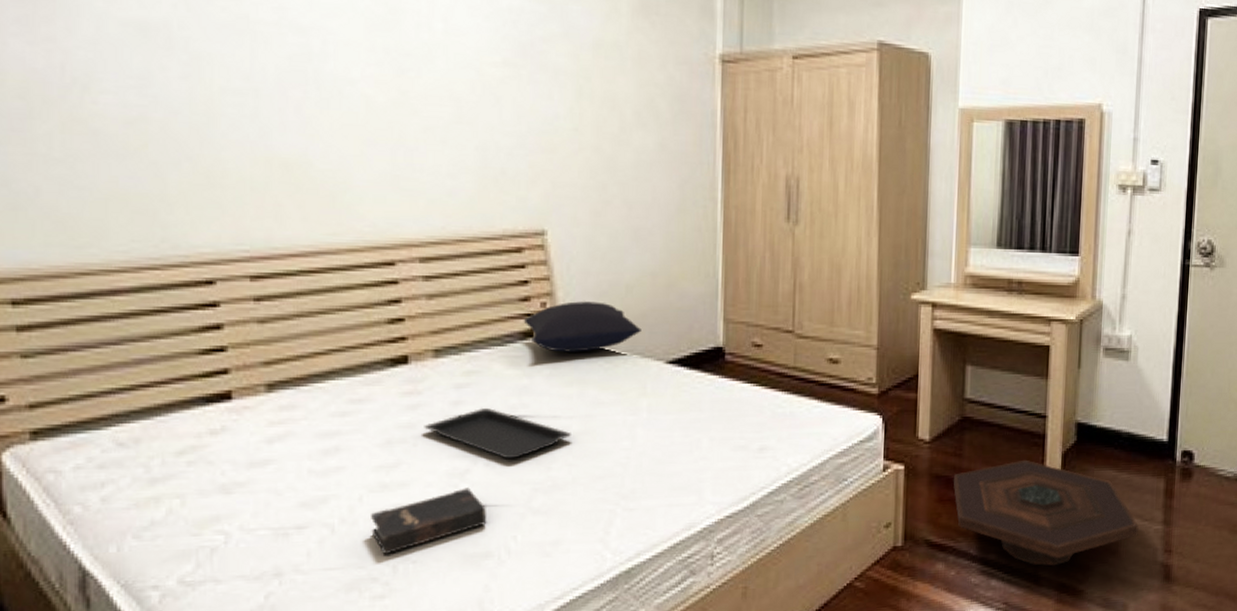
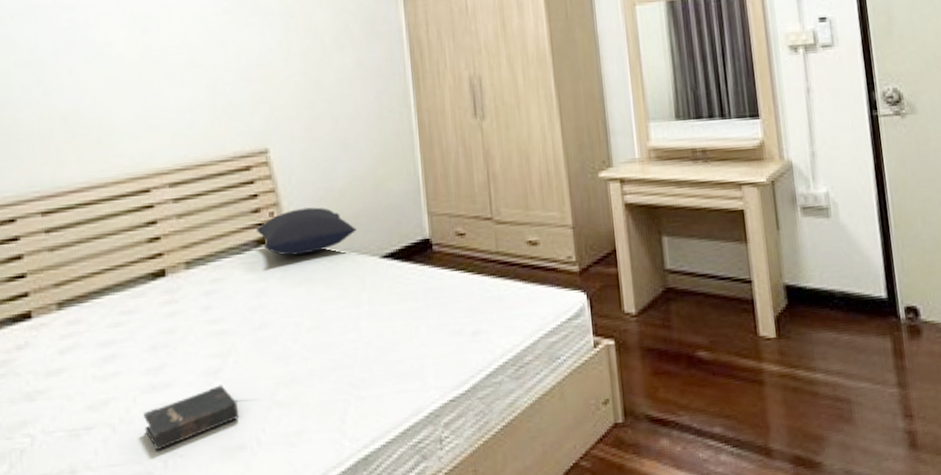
serving tray: present [424,407,573,459] -> none [181,310,306,357]
side table: present [953,459,1139,566] -> none [665,327,872,438]

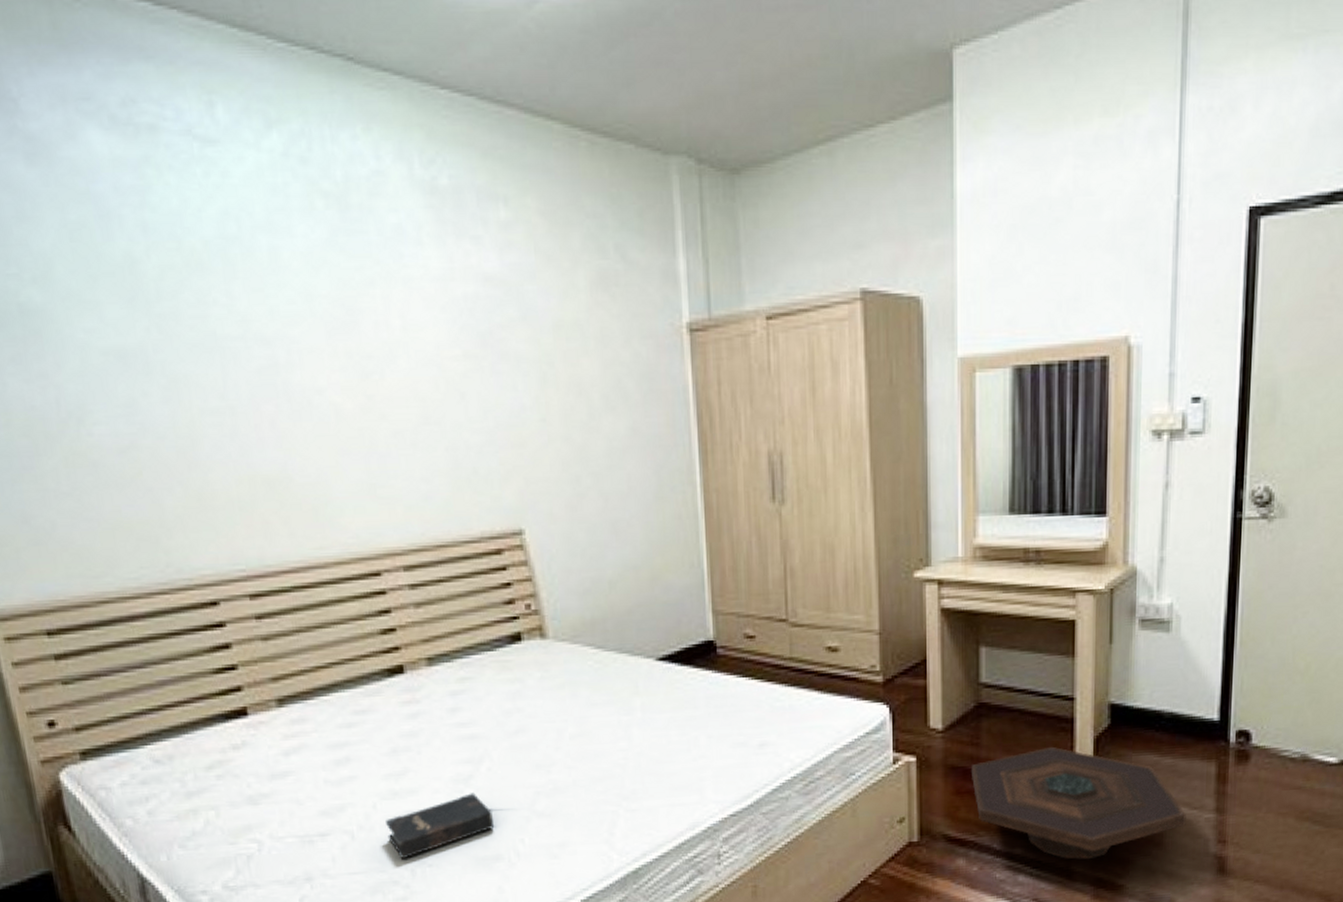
pillow: present [256,207,356,256] -> none [509,600,629,655]
side table: none [665,327,872,438] -> present [970,746,1186,860]

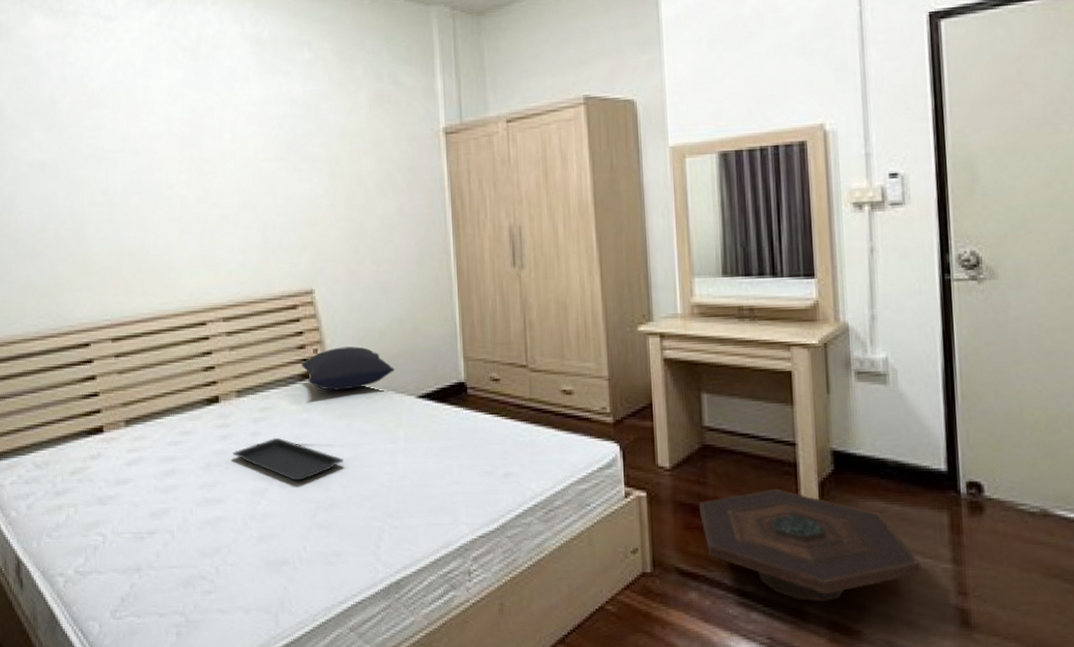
hardback book: present [386,793,495,860] -> none [199,504,283,558]
serving tray: none [425,713,569,764] -> present [232,437,345,481]
pillow: none [509,600,629,655] -> present [301,346,395,391]

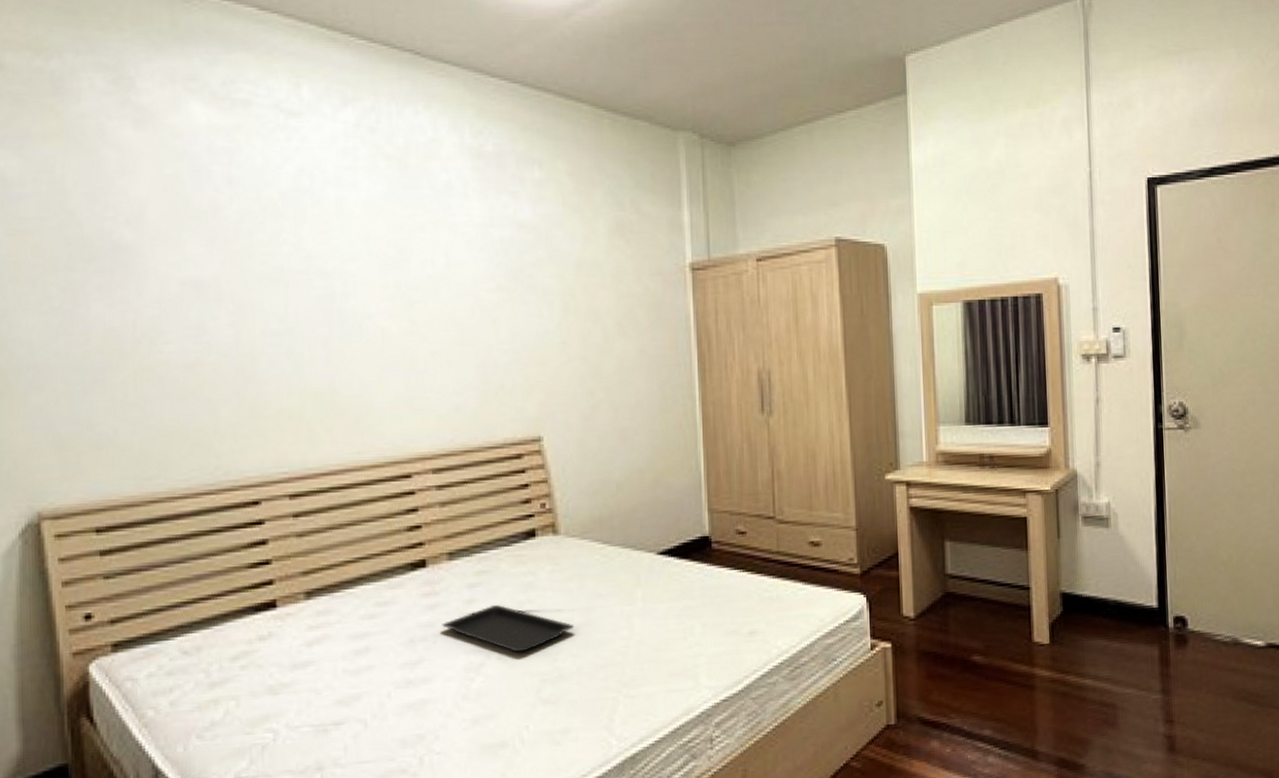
pillow: present [301,346,395,391] -> none [525,500,633,549]
side table: present [698,488,922,602] -> none [941,632,1136,741]

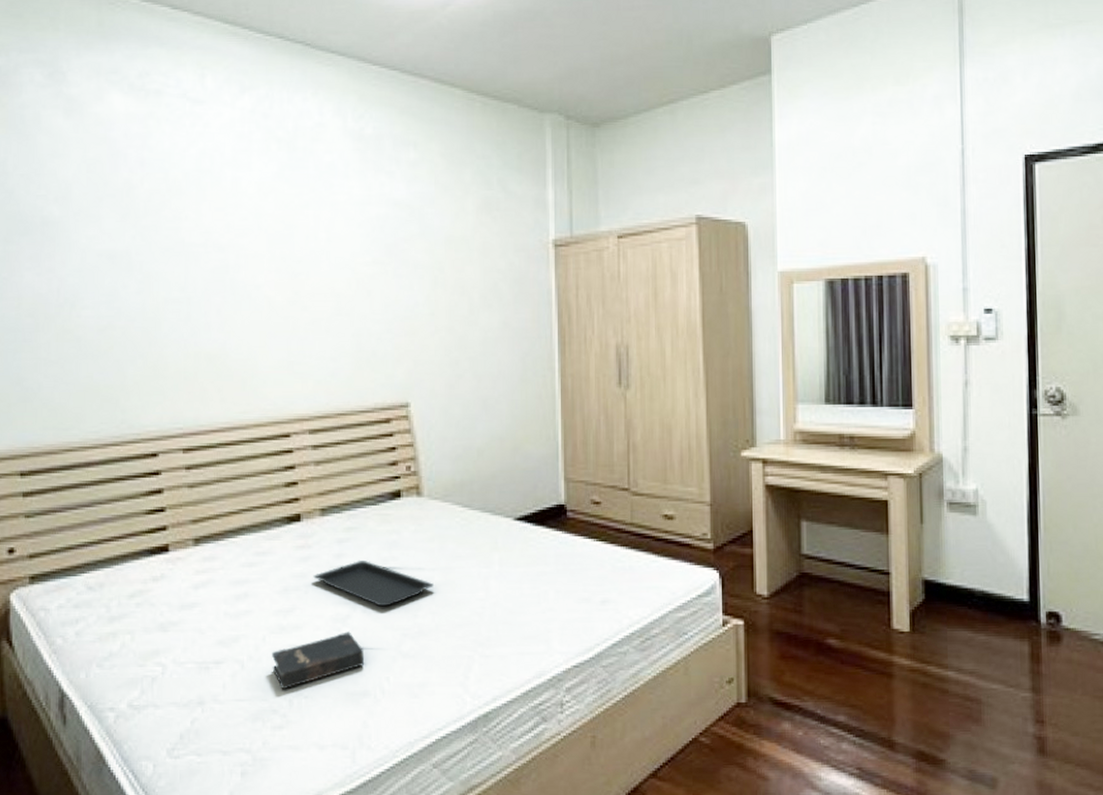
hardback book: none [399,681,502,748] -> present [272,631,365,690]

